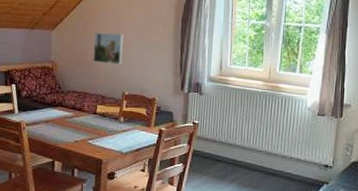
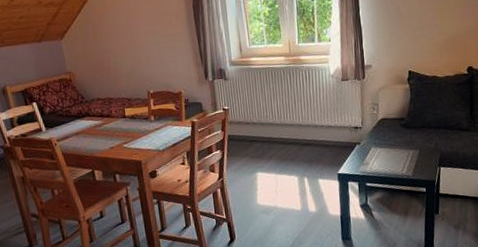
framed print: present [93,33,125,65] -> none [105,31,141,66]

